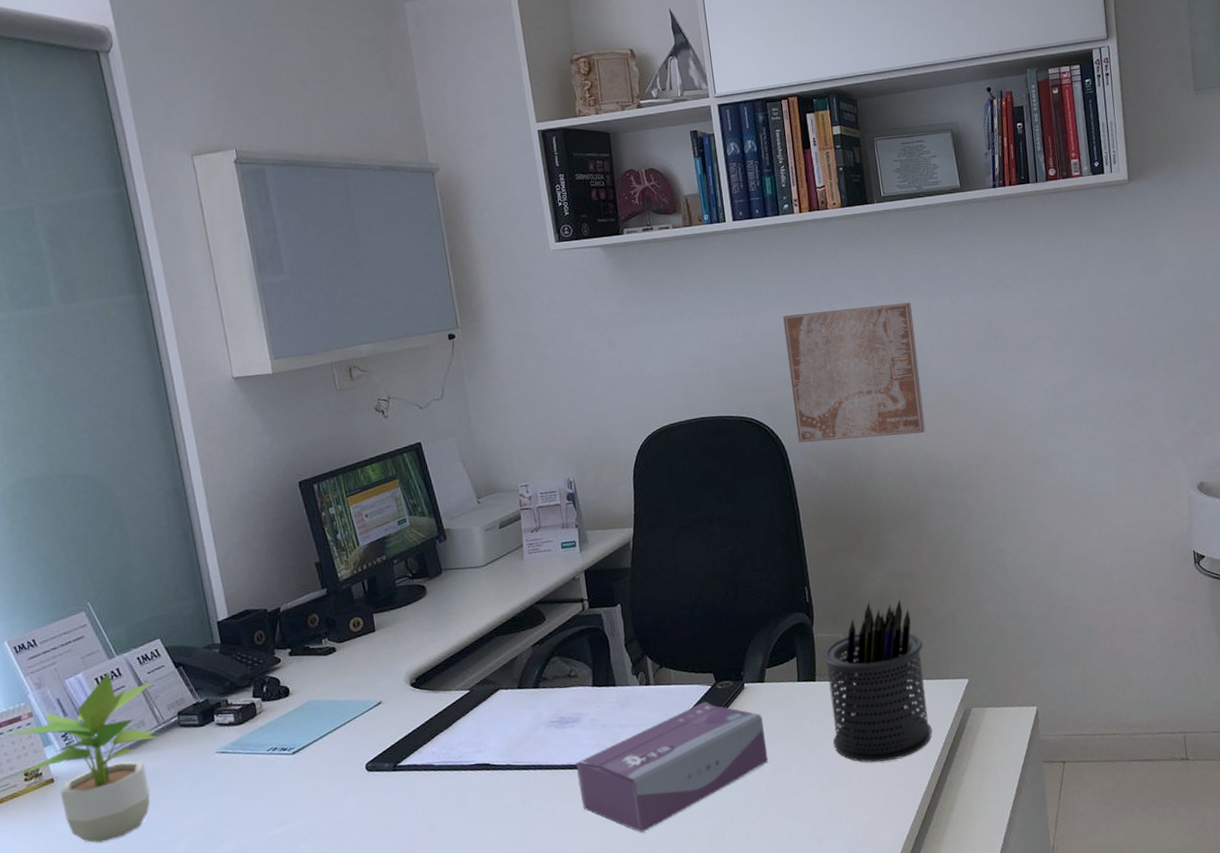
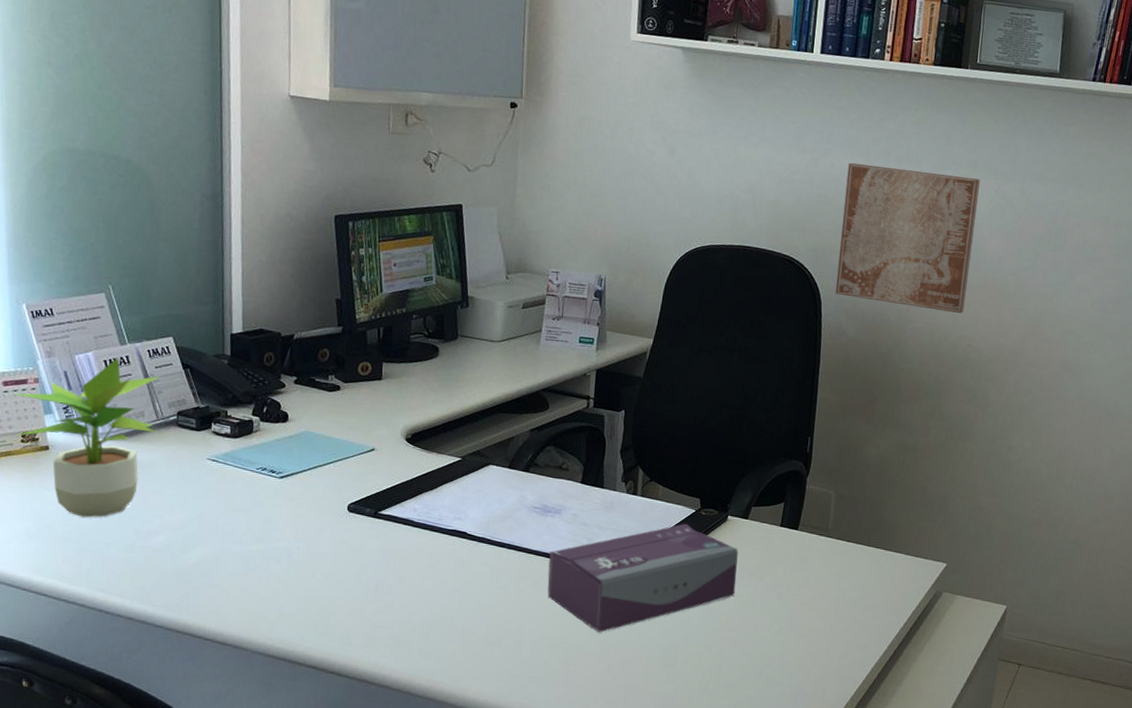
pen holder: present [821,599,932,763] -> none [800,466,911,623]

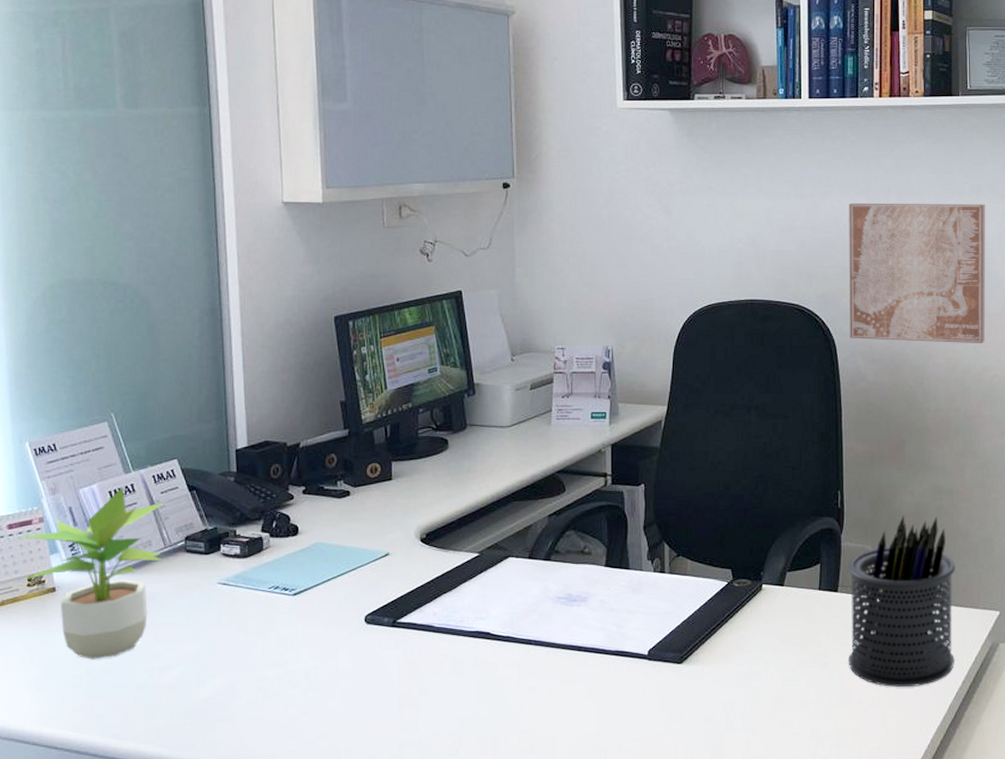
tissue box: present [547,524,738,633] -> none [579,598,778,727]
pen holder: none [800,466,911,623] -> present [847,515,956,687]

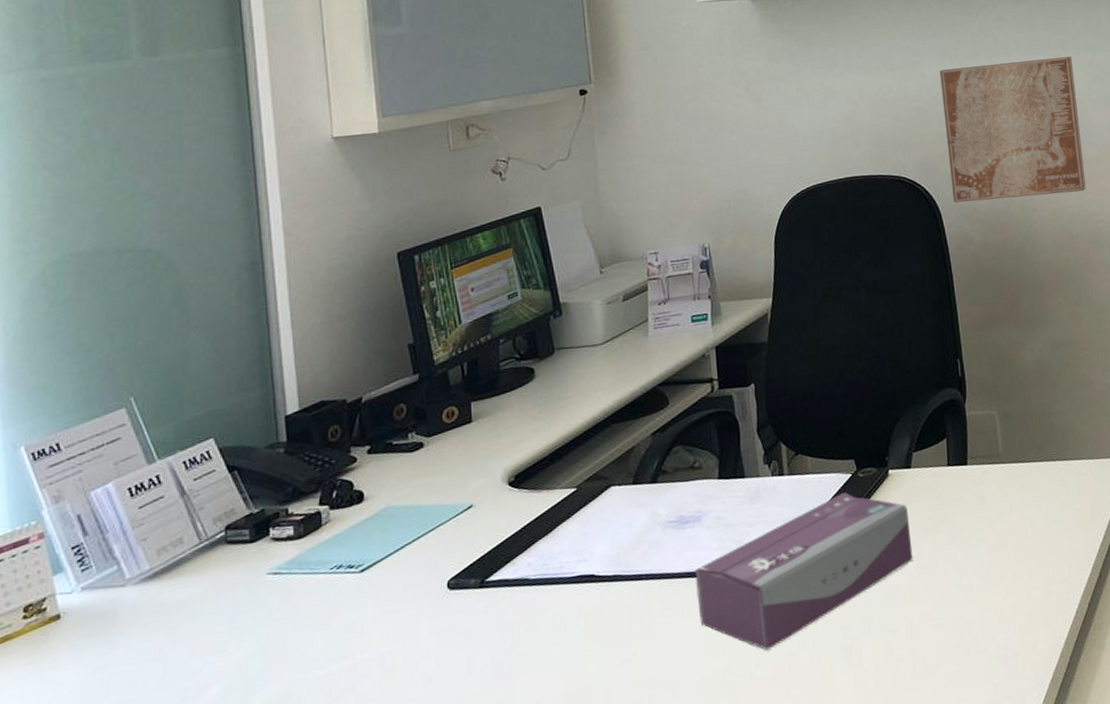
potted plant: present [19,486,166,659] -> none [11,479,201,694]
tissue box: none [579,598,778,727] -> present [695,492,914,650]
pen holder: present [847,515,956,687] -> none [974,370,1093,556]

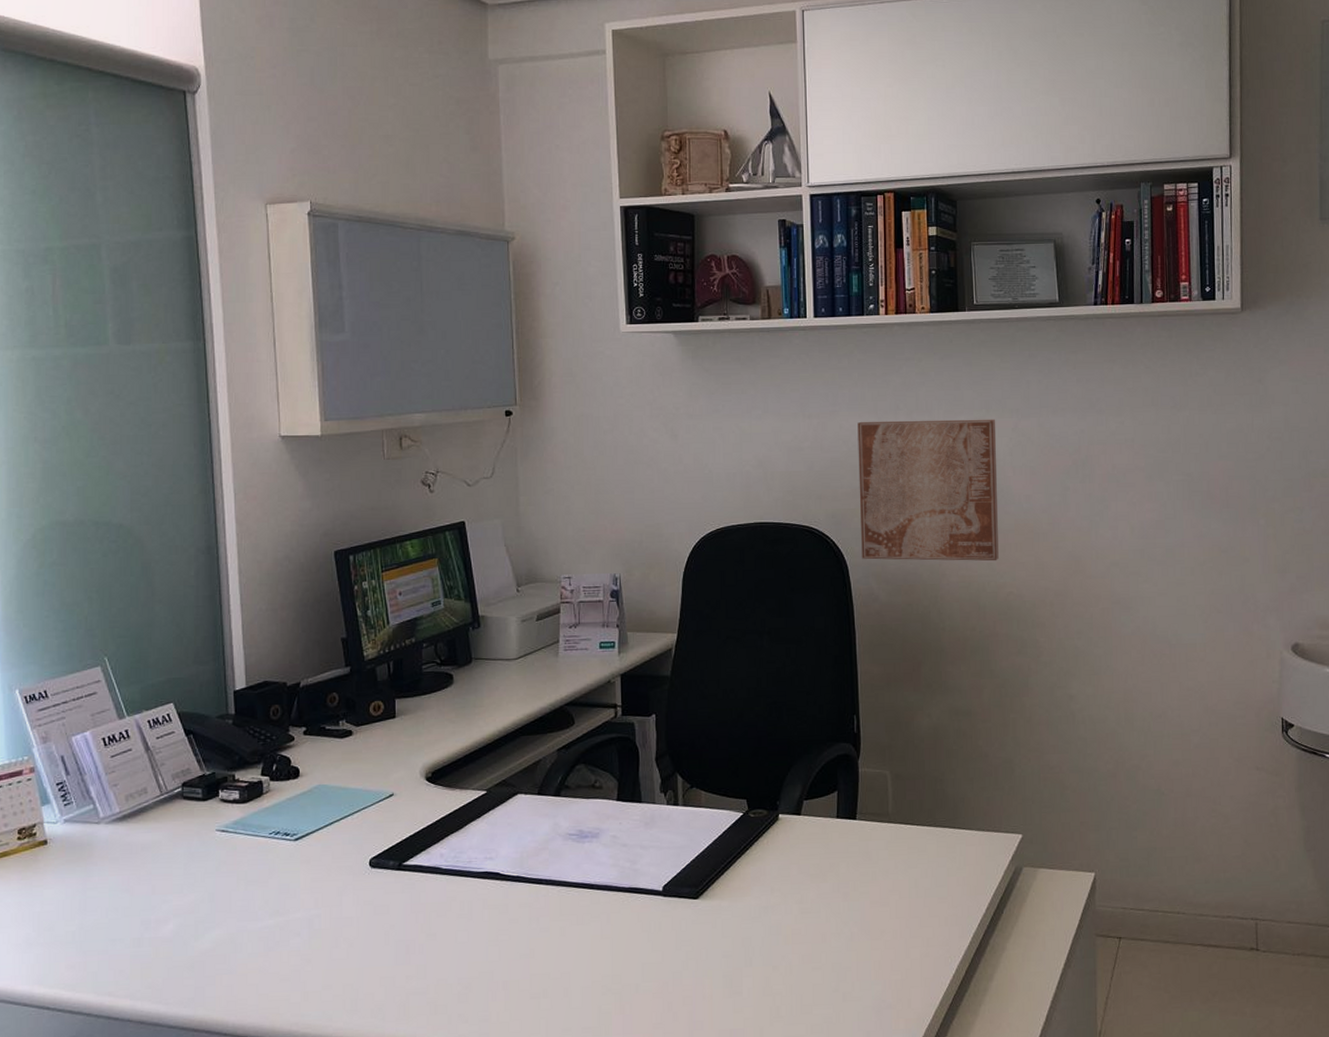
tissue box: present [695,492,914,650] -> none [591,830,797,966]

